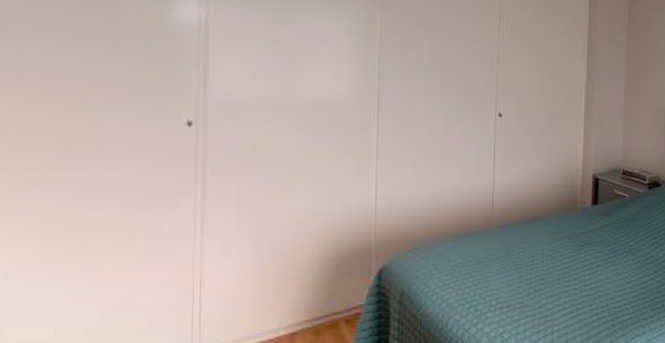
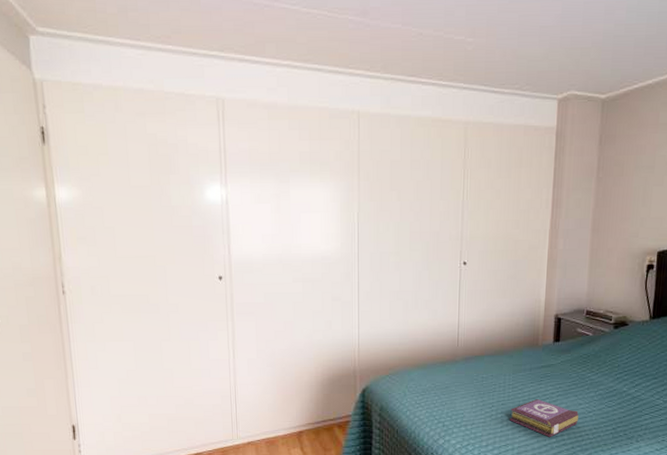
book: none [548,271,618,315] -> present [509,399,579,437]

